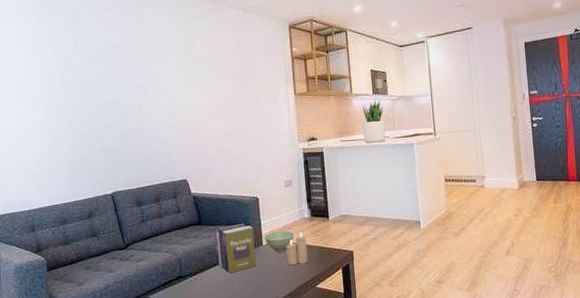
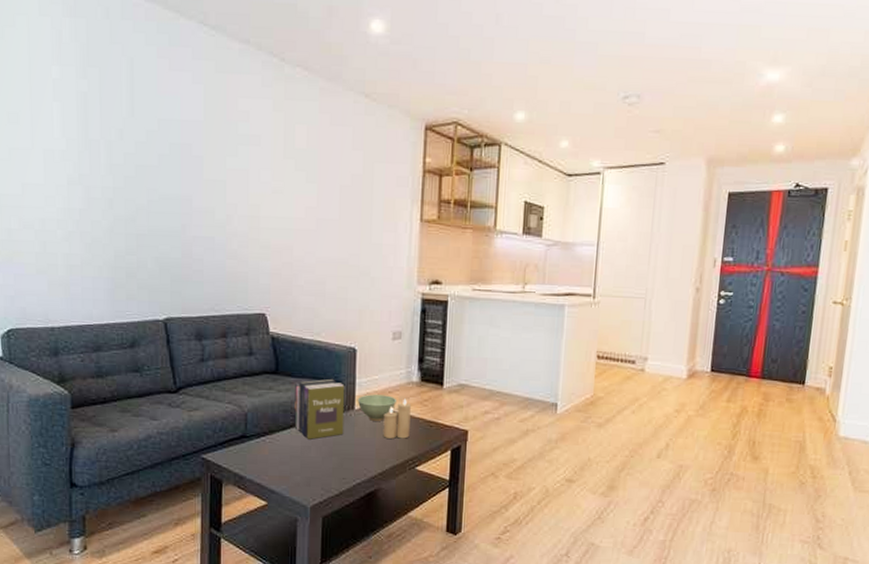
planter: present [362,100,386,144] -> none [502,242,534,298]

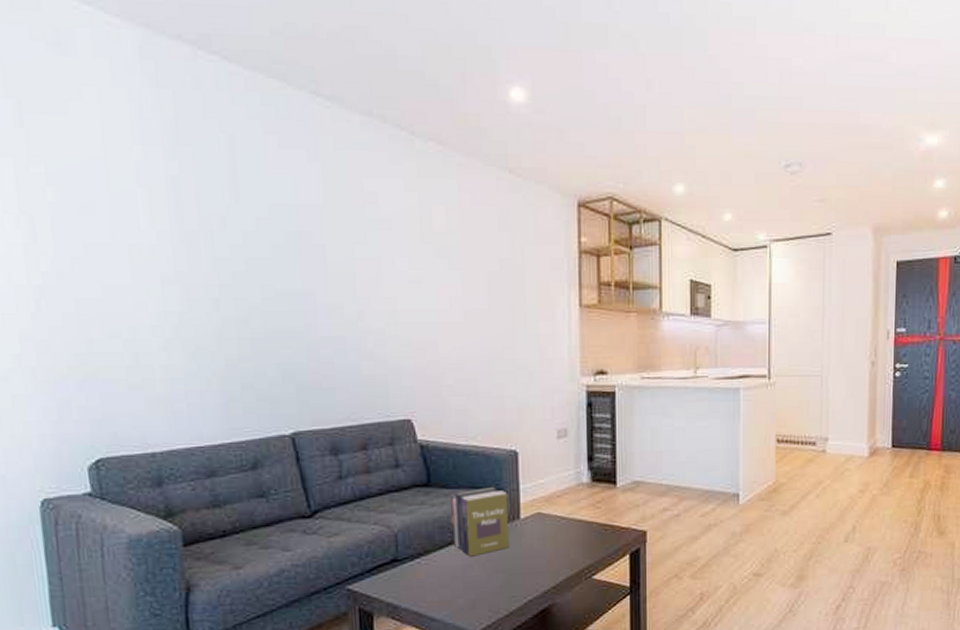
bowl: present [357,394,398,421] -> none [522,500,567,530]
candle: present [383,398,411,439] -> none [553,502,583,548]

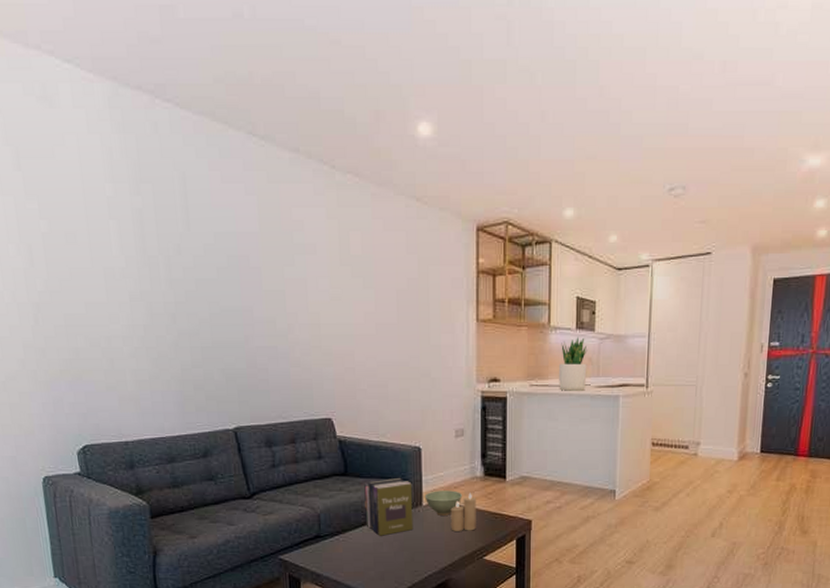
bowl: none [522,500,567,530] -> present [424,490,463,516]
candle: none [553,502,583,548] -> present [450,493,476,531]
planter: none [673,324,704,384] -> present [559,337,588,391]

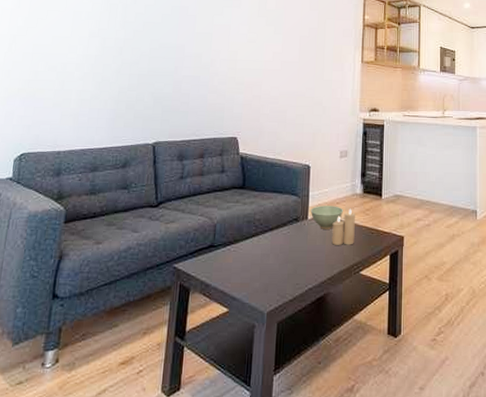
books: present [364,477,414,536] -> none [256,192,300,248]
planter: present [559,337,588,391] -> none [427,78,450,122]

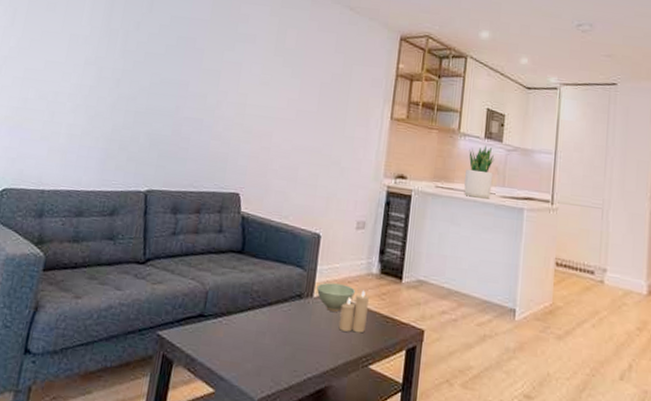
planter: none [427,78,450,122] -> present [464,146,495,199]

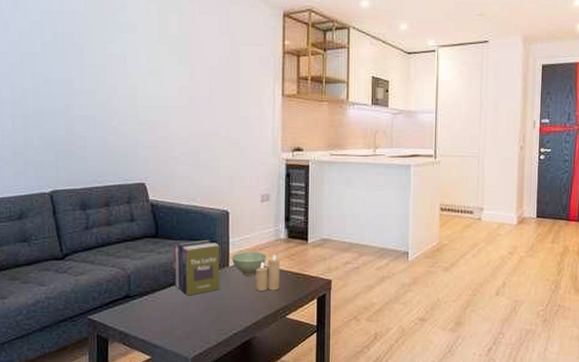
books: none [252,262,306,325] -> present [174,239,220,296]
planter: present [464,146,495,199] -> none [356,112,382,160]

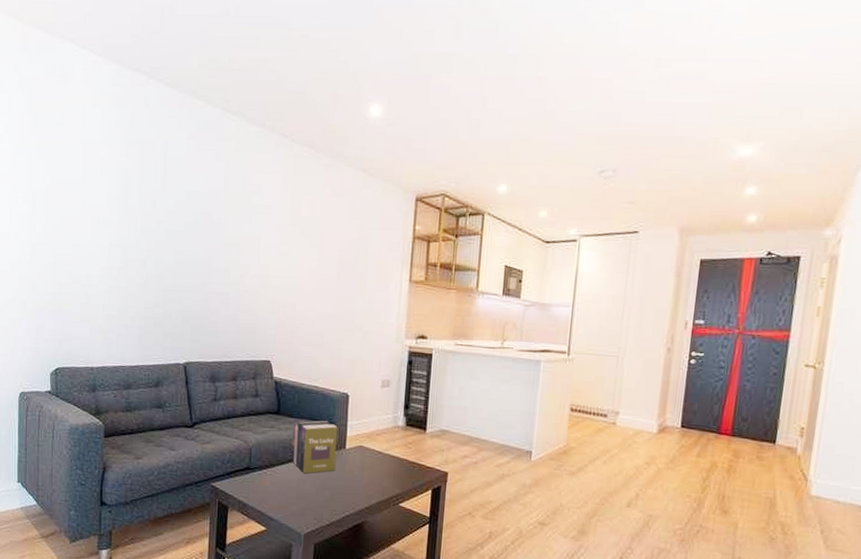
bowl: present [231,252,268,276] -> none [348,436,384,460]
candle: present [255,254,280,291] -> none [370,441,396,478]

